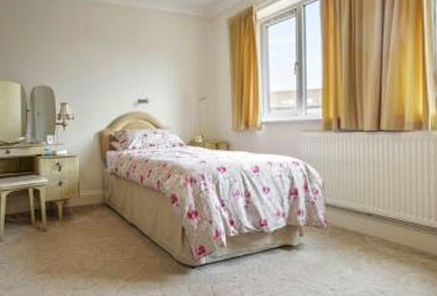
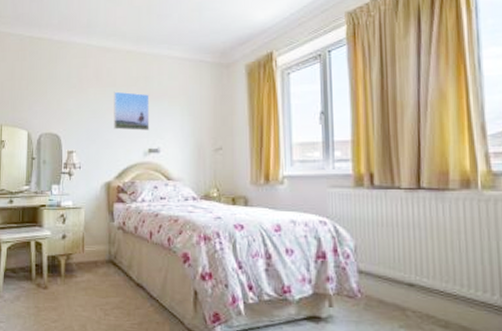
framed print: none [103,44,139,83] -> present [114,91,150,131]

